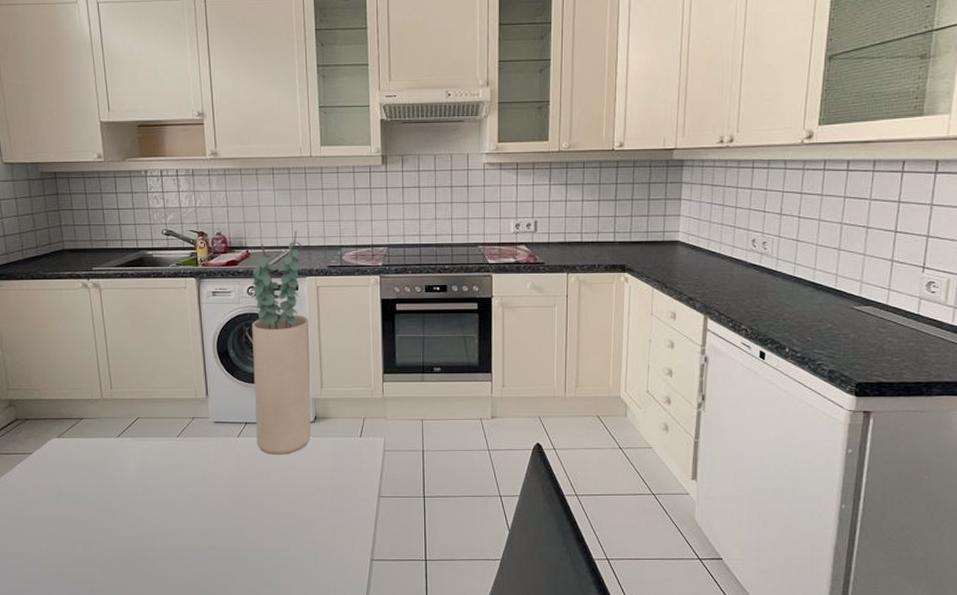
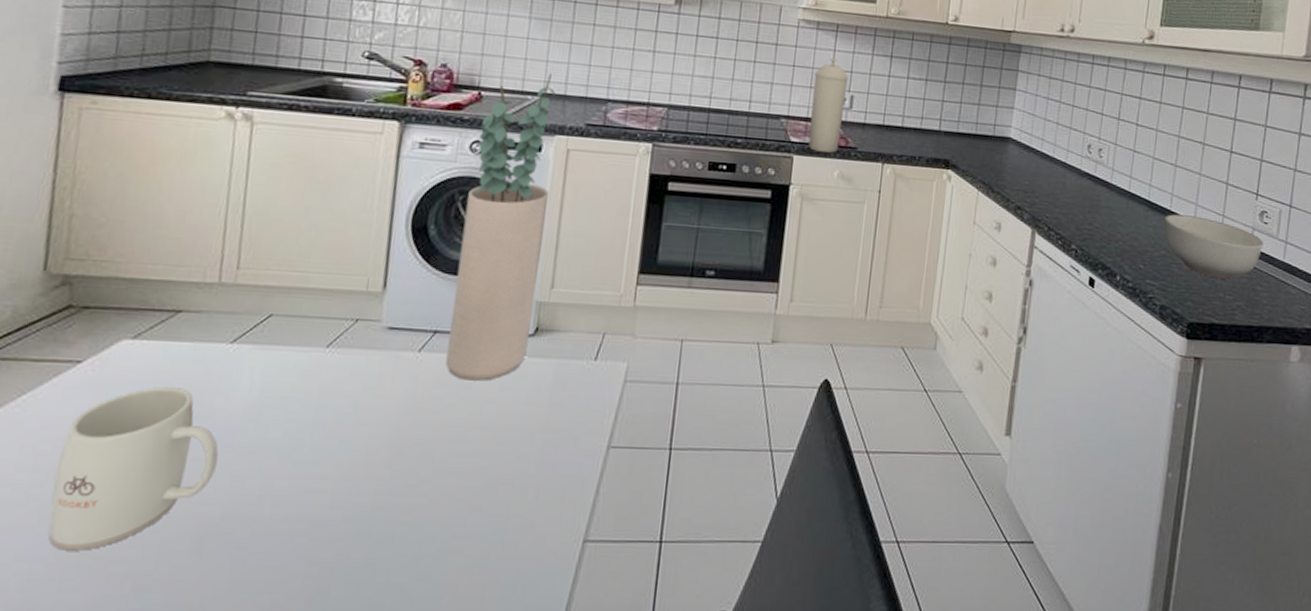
mug: none [32,466,125,567] -> present [48,386,219,551]
canister: none [502,191,531,270] -> present [808,57,849,154]
bowl: none [830,292,931,344] -> present [1164,214,1263,279]

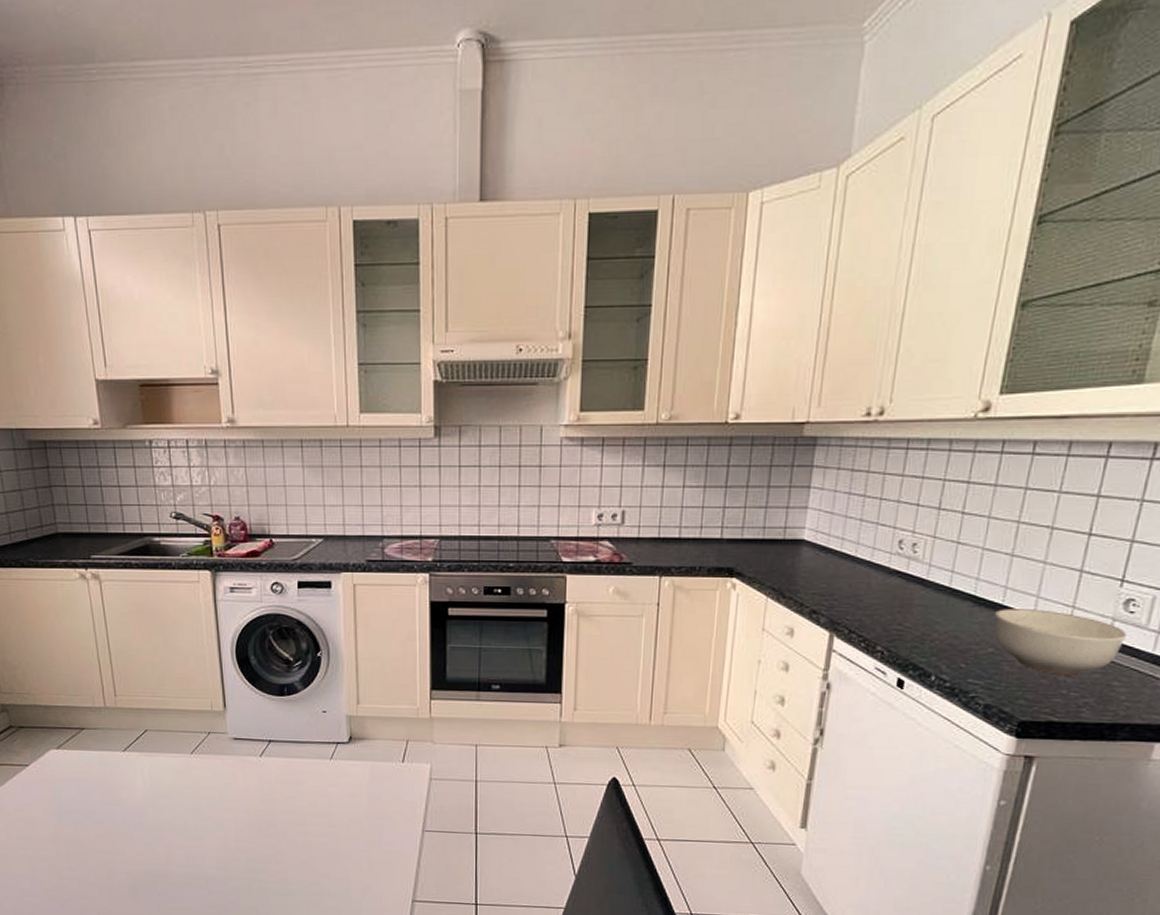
mug: present [48,386,219,551] -> none [31,782,134,891]
vase: present [445,73,556,381] -> none [276,516,346,779]
canister: present [808,57,849,154] -> none [581,474,619,571]

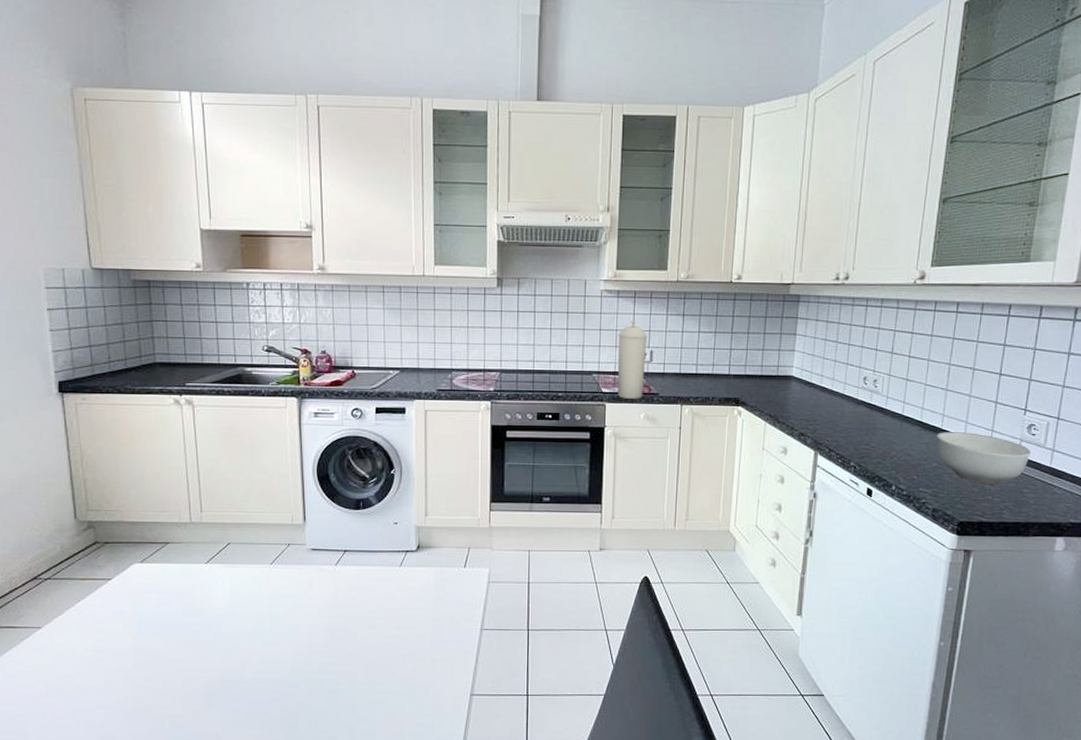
canister: none [581,474,619,571] -> present [617,320,648,400]

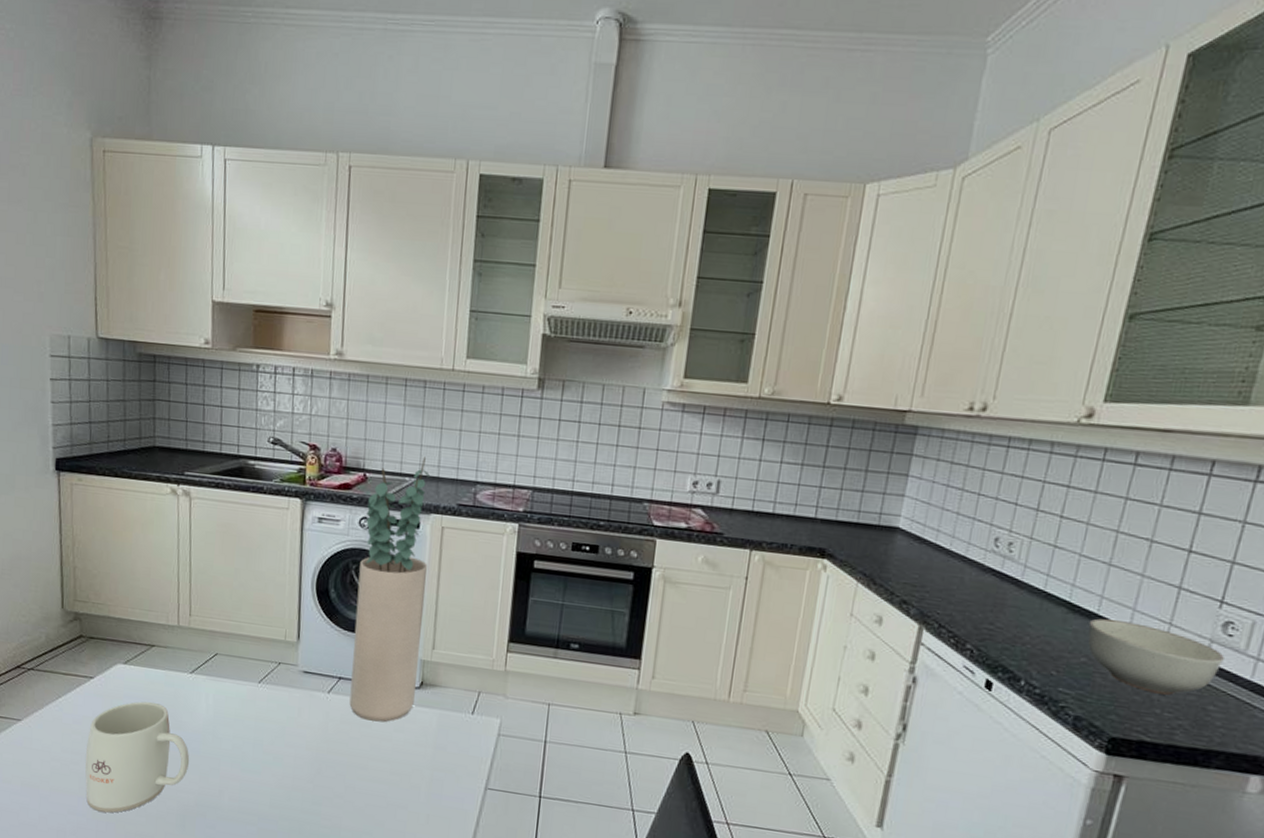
mug: none [108,594,211,701] -> present [85,701,190,813]
vase: none [355,351,416,585] -> present [349,457,430,722]
canister: present [617,320,648,400] -> none [671,441,716,538]

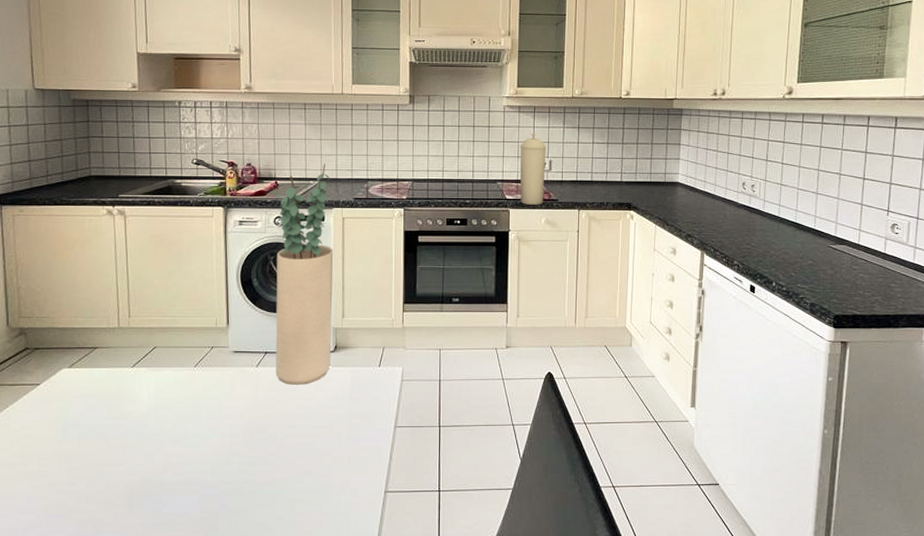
mug: present [85,701,190,813] -> none [34,398,135,506]
canister: none [671,441,716,538] -> present [520,133,547,206]
bowl: present [1088,618,1224,695] -> none [810,232,895,280]

